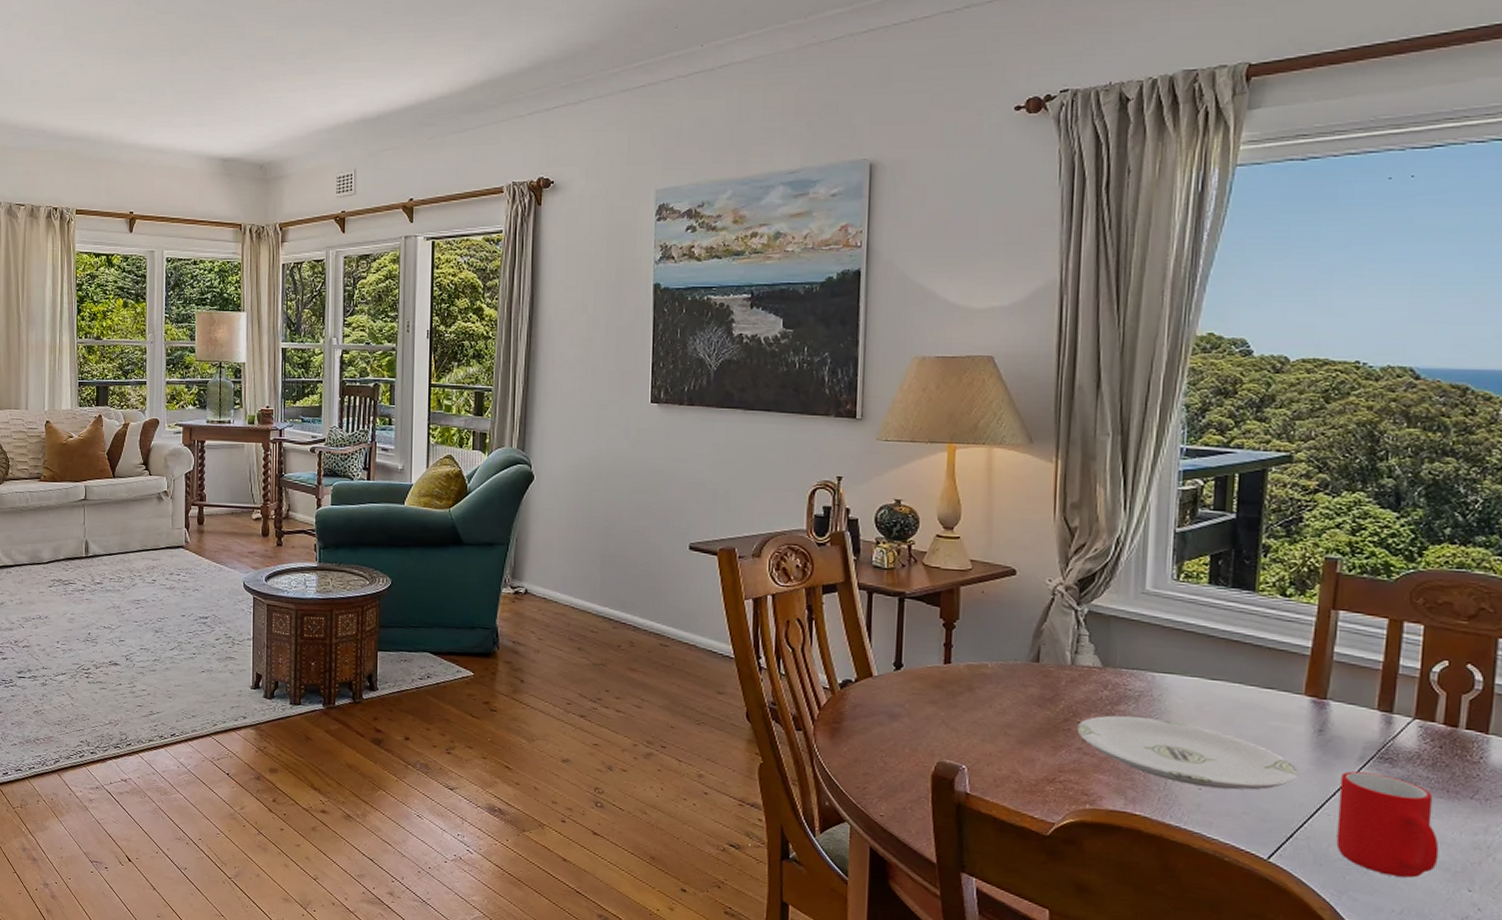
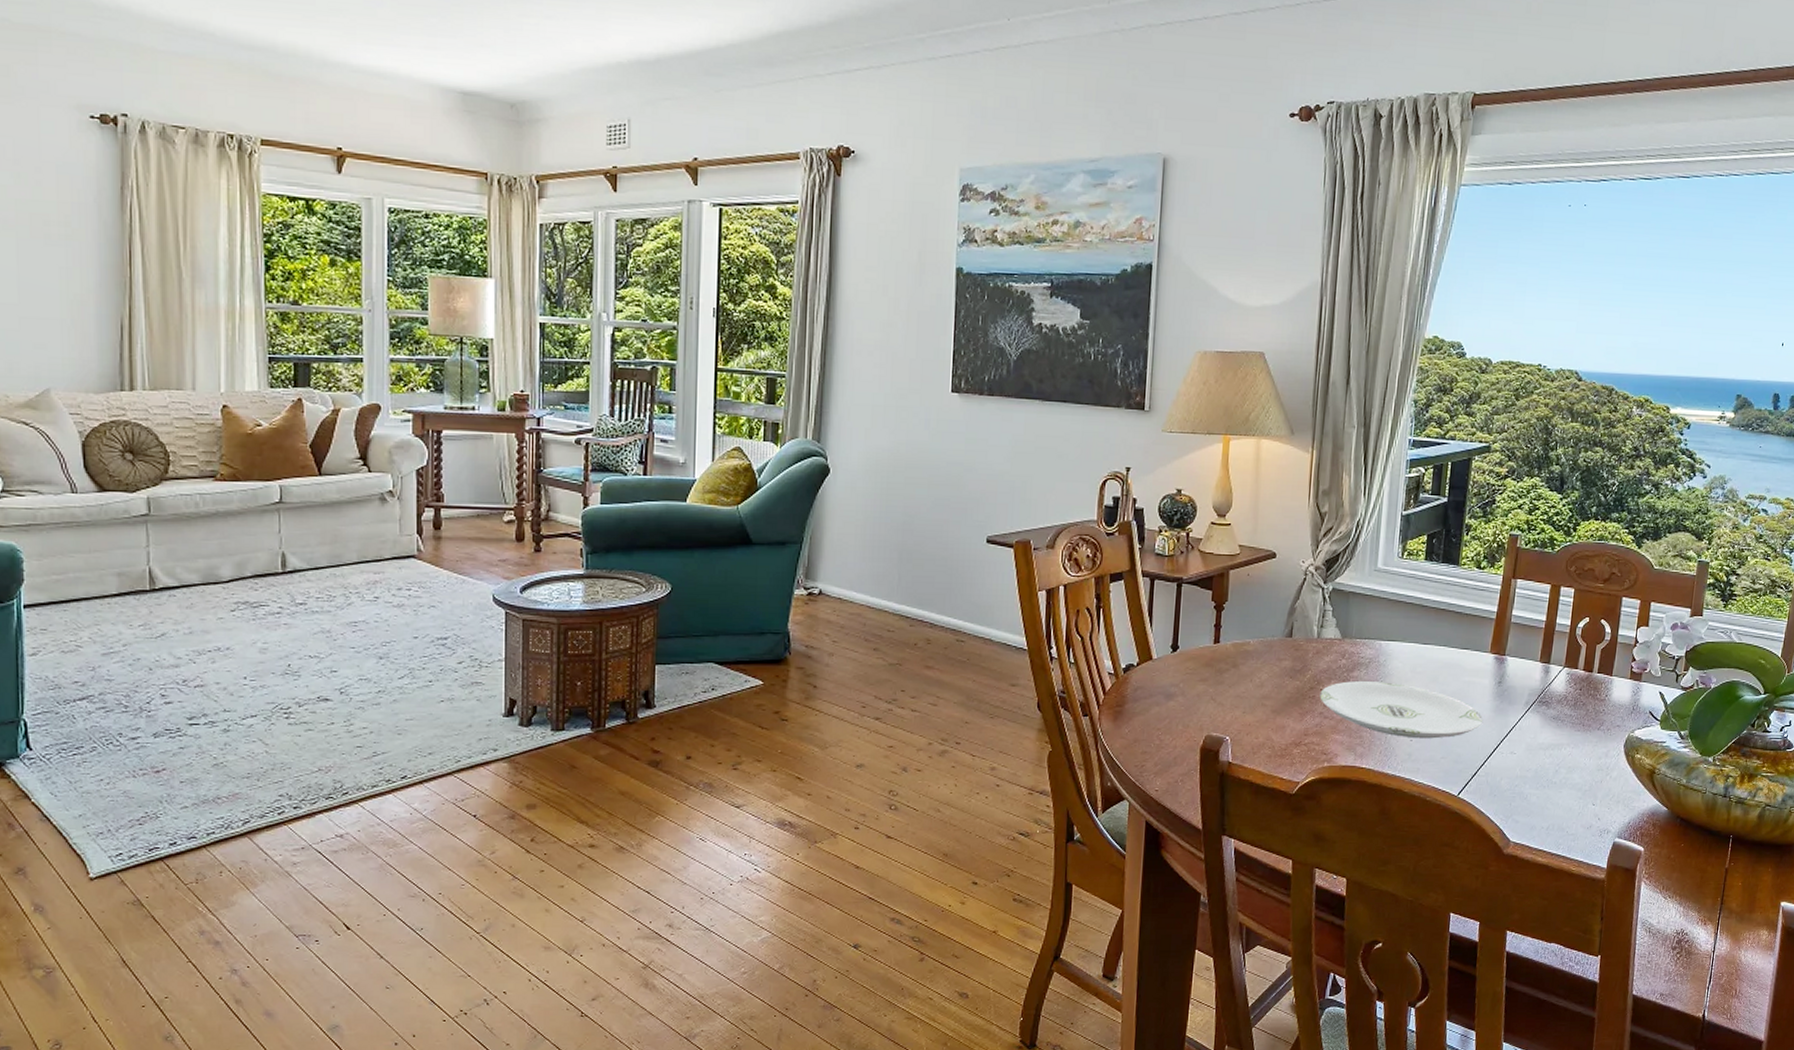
cup: present [1336,771,1439,878] -> none [1506,715,1576,799]

